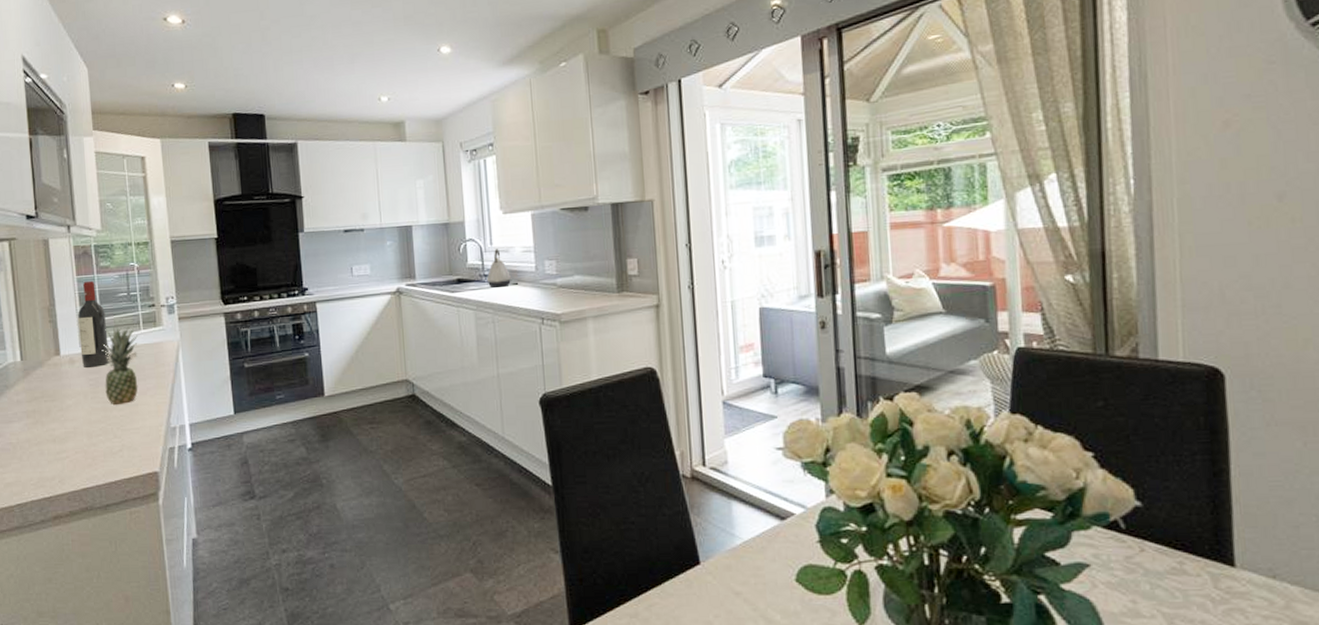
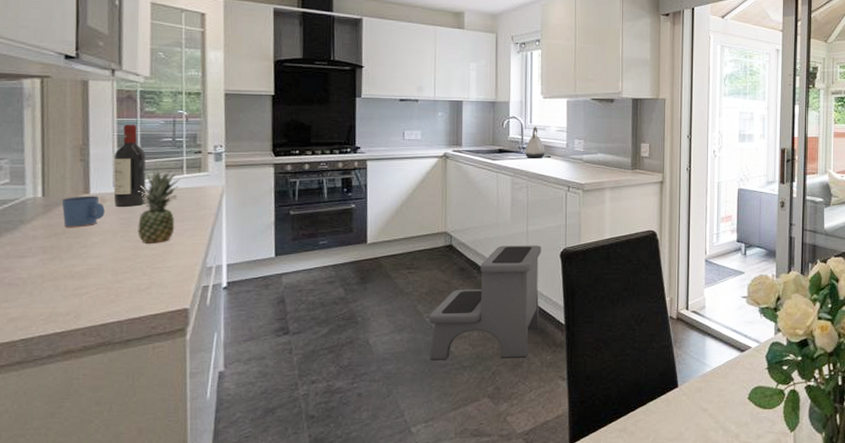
mug: none [37,357,75,391] -> present [61,196,105,228]
step stool: none [397,391,522,528] -> present [429,245,542,361]

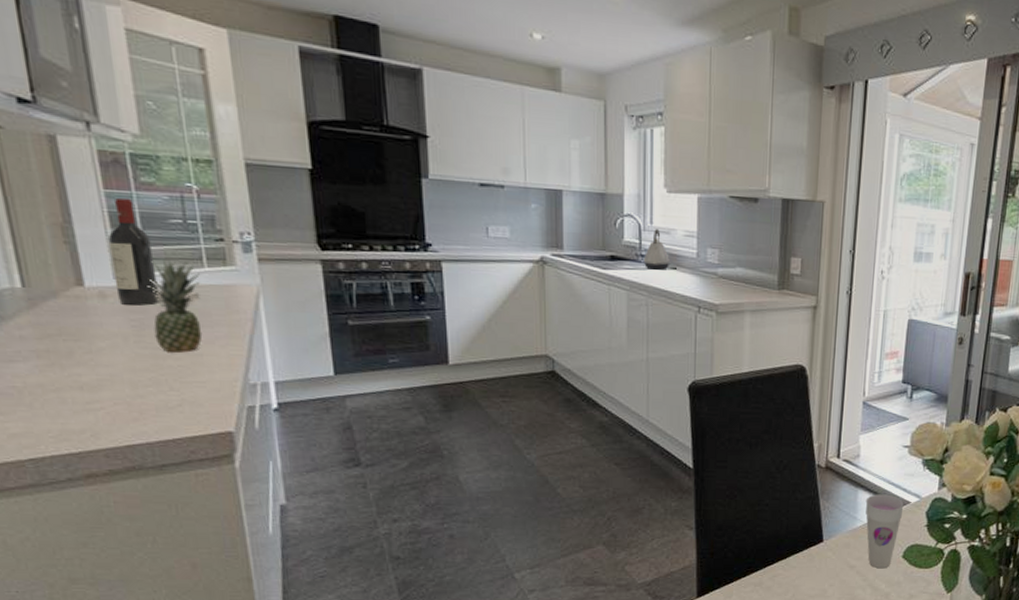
mug: present [61,196,105,228] -> none [48,288,109,329]
step stool: present [429,245,542,361] -> none [530,374,666,504]
cup: none [713,341,746,411] -> present [865,494,904,569]

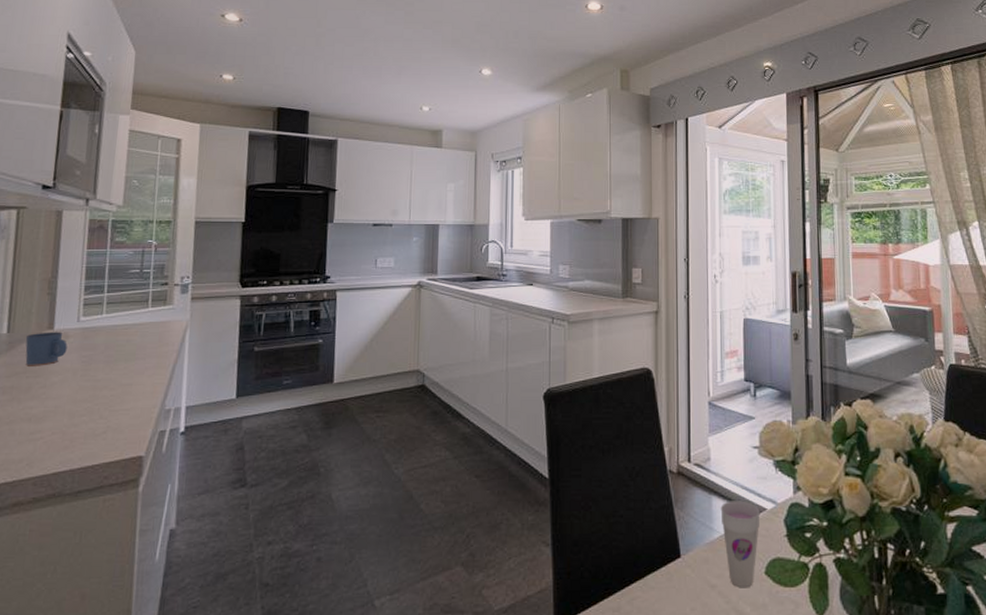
mug: none [48,288,109,329] -> present [25,332,68,366]
wine bottle: present [107,198,160,307] -> none [76,256,112,345]
fruit: present [148,259,203,353] -> none [98,302,144,383]
kettle: present [643,229,669,270] -> none [504,251,527,287]

